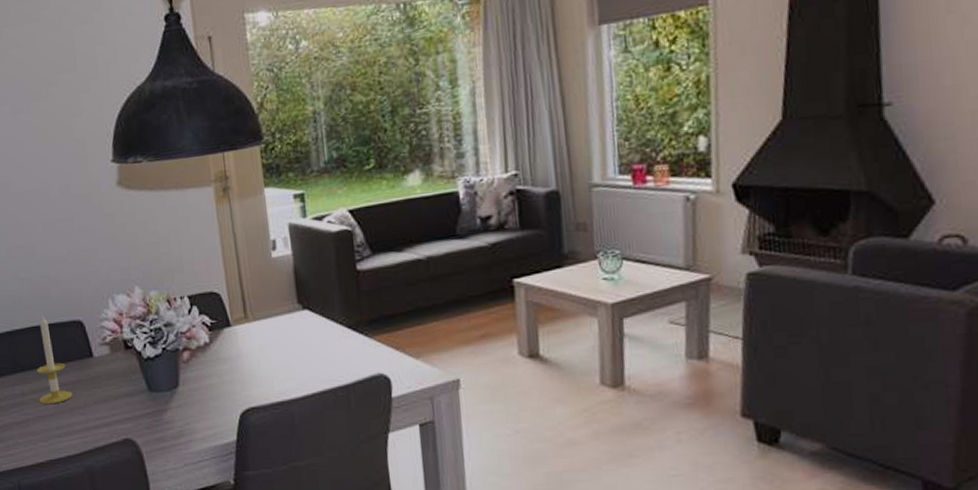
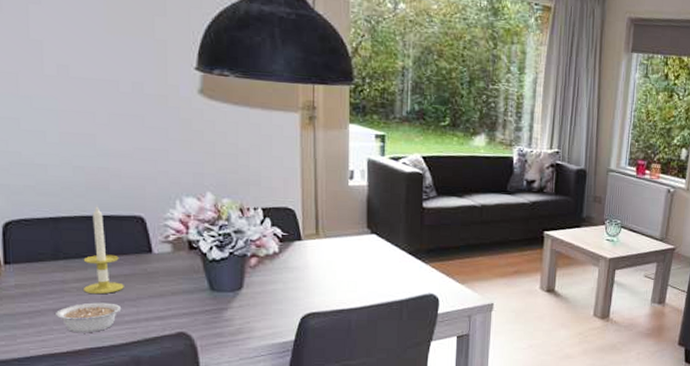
legume: none [19,412,74,446] -> present [56,302,123,333]

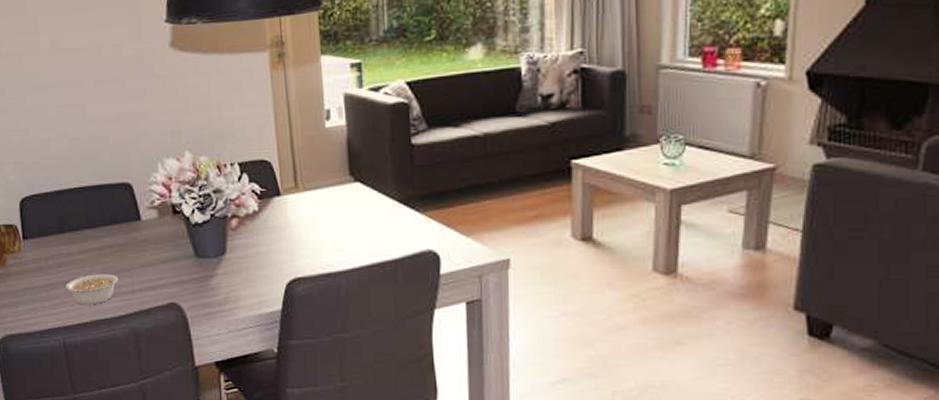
candle: present [82,206,124,295] -> none [83,176,119,266]

